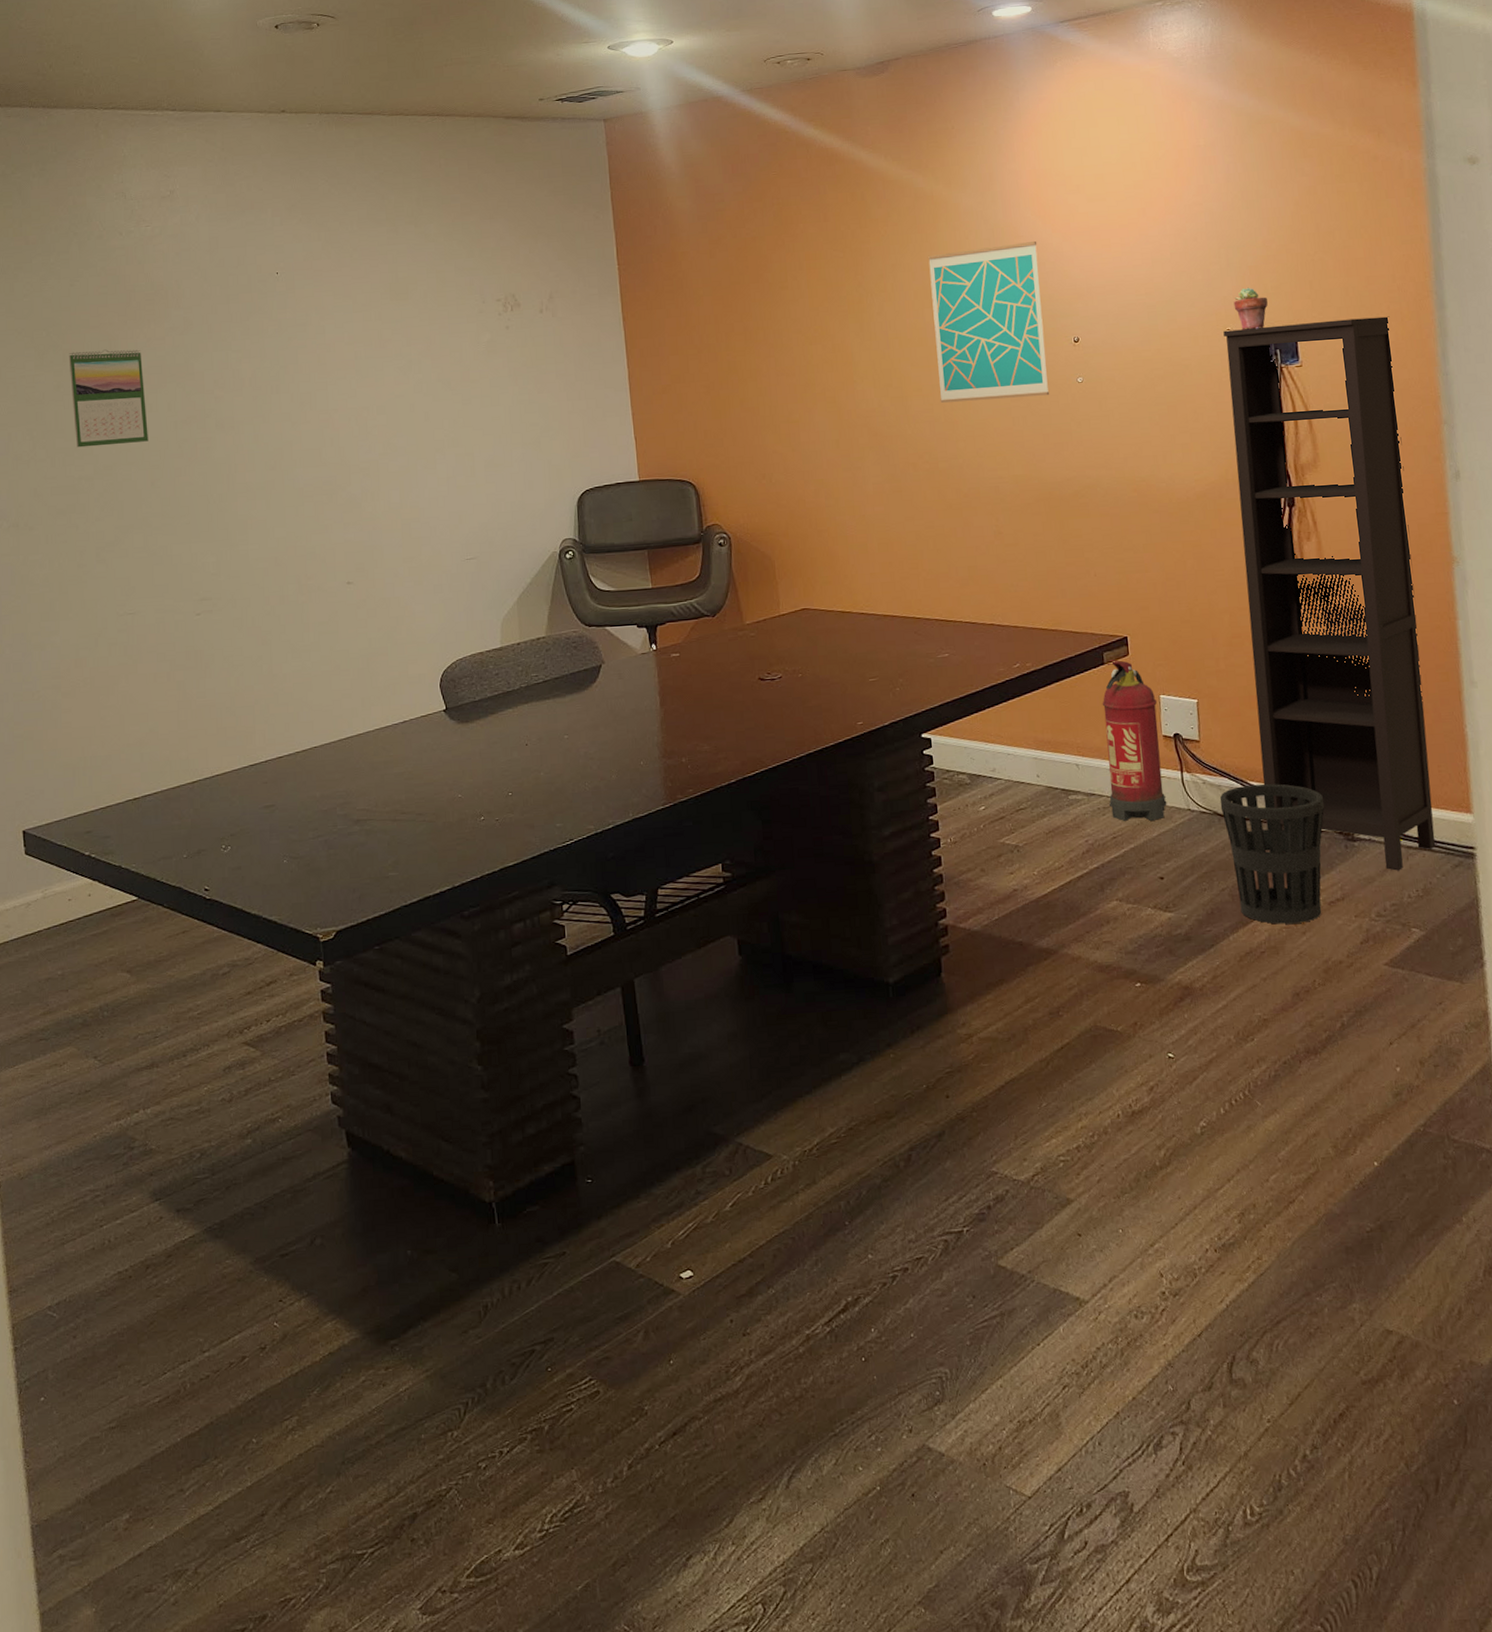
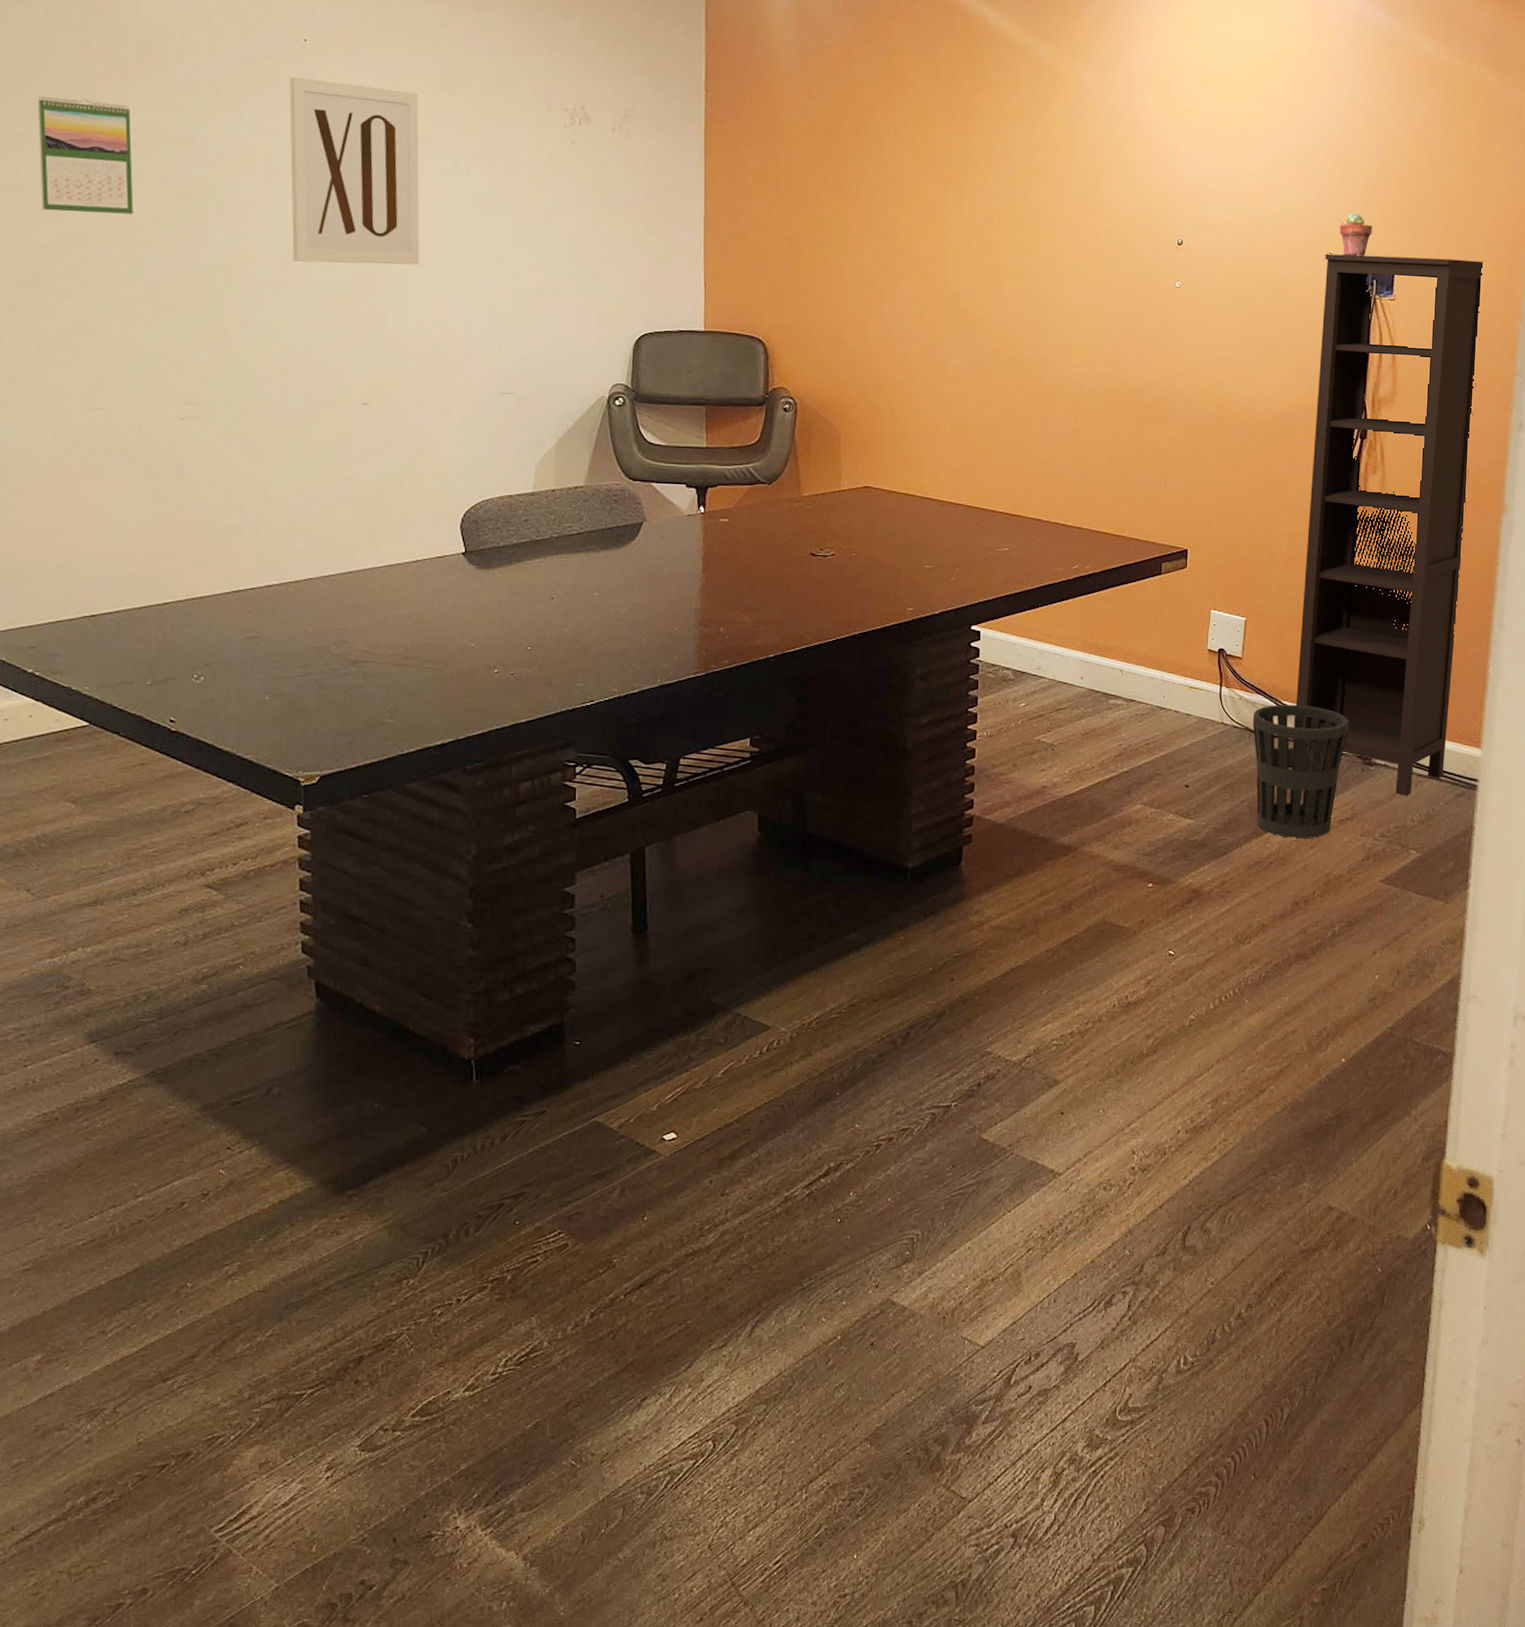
wall art: none [266,304,386,464] -> present [289,76,420,265]
wall art: present [928,241,1050,404] -> none [1034,131,1155,296]
fire extinguisher: present [1102,660,1167,822] -> none [1147,571,1207,732]

